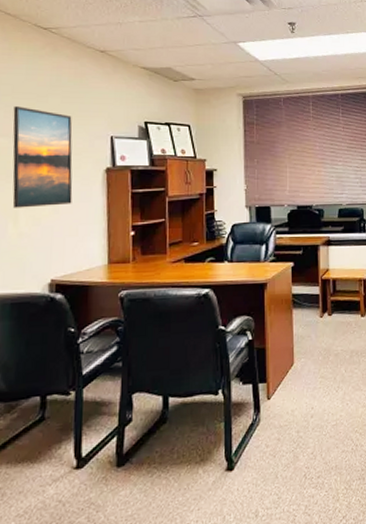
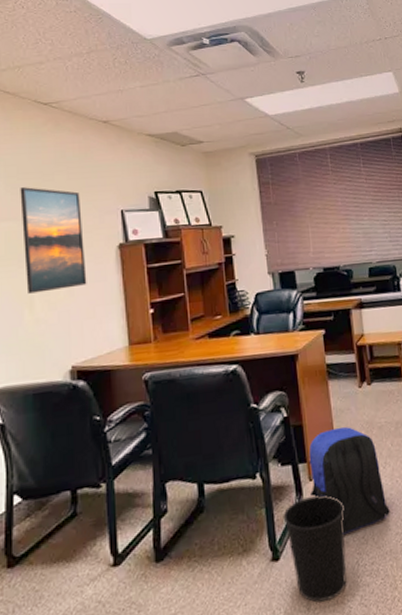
wastebasket: none [240,413,297,510] -> present [283,495,347,603]
backpack: none [268,352,339,450] -> present [309,427,390,534]

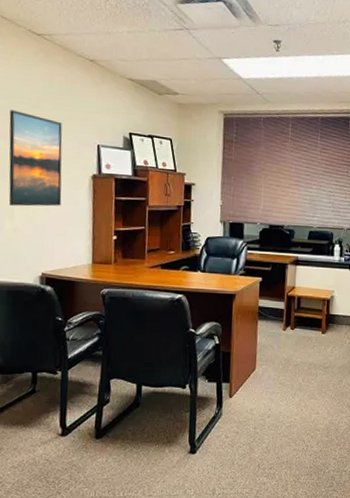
wastebasket: present [283,495,347,603] -> none [203,410,255,490]
backpack: present [309,427,390,534] -> none [229,360,292,443]

